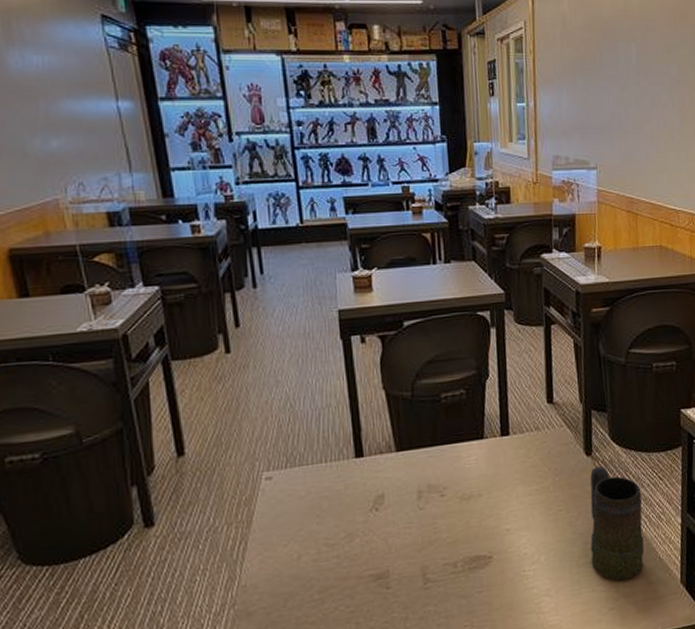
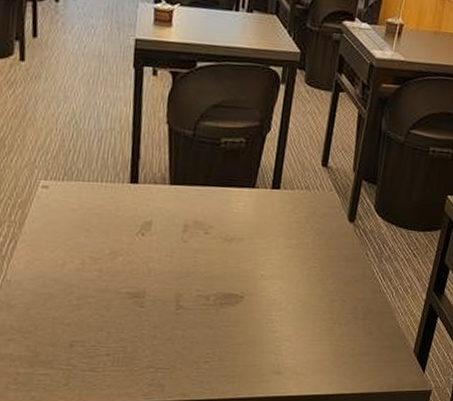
mug: present [590,465,645,581] -> none [334,233,394,340]

